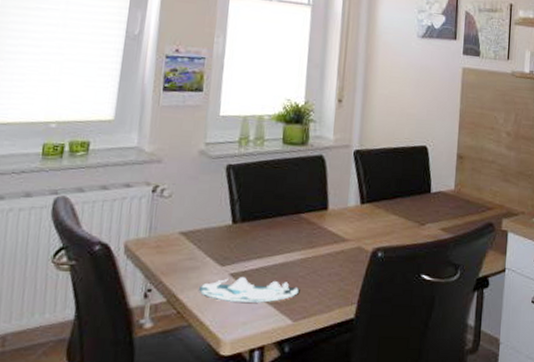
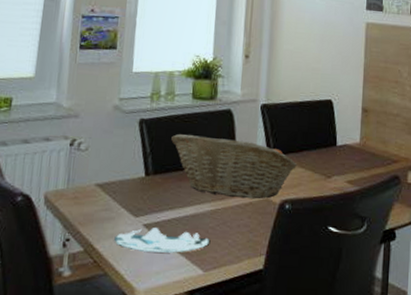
fruit basket: none [260,179,391,247] -> present [171,133,298,199]

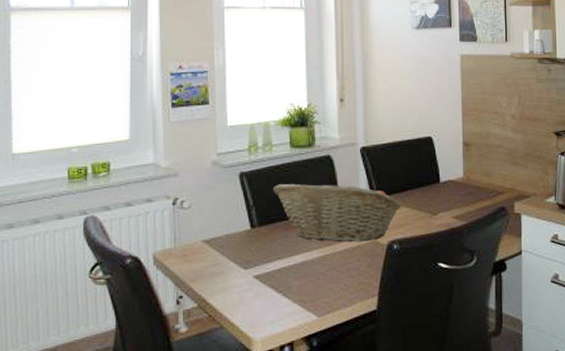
plate: present [114,228,210,253] -> none [227,278,322,302]

